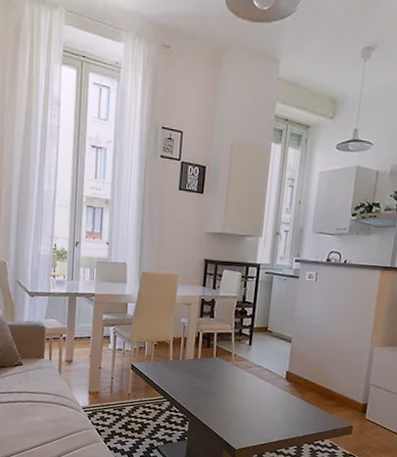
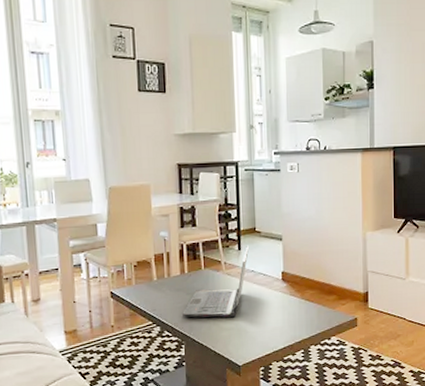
laptop computer: none [191,342,260,405] -> present [182,245,250,318]

